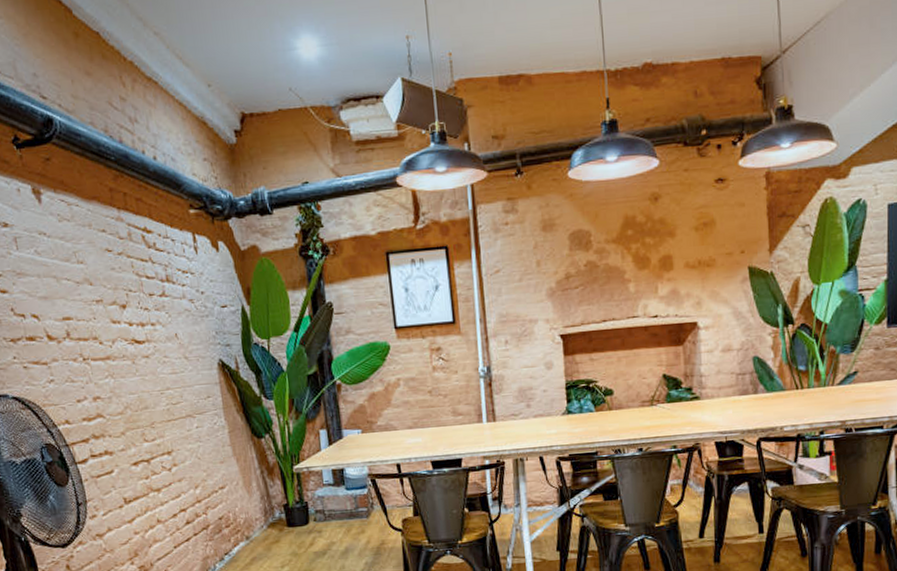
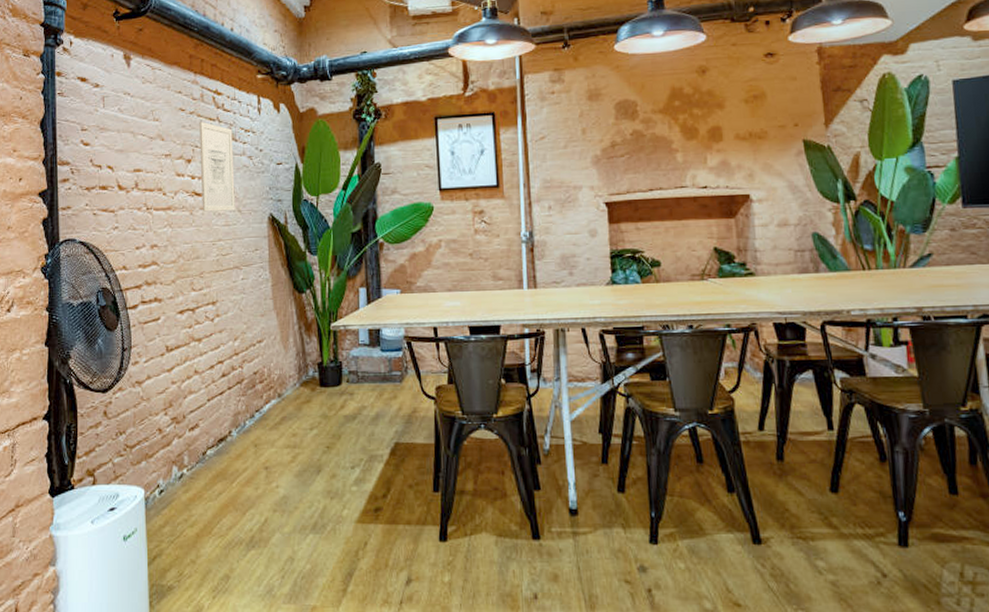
wall art: none [130,262,181,360] -> present [199,121,235,212]

